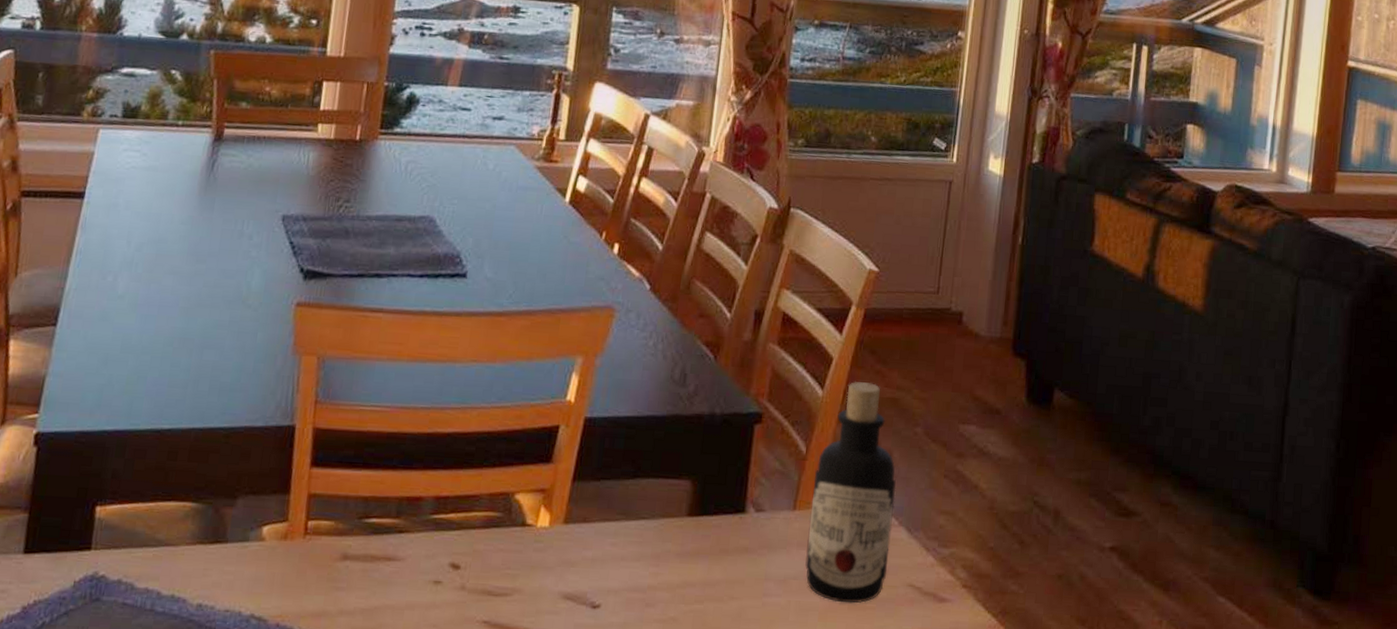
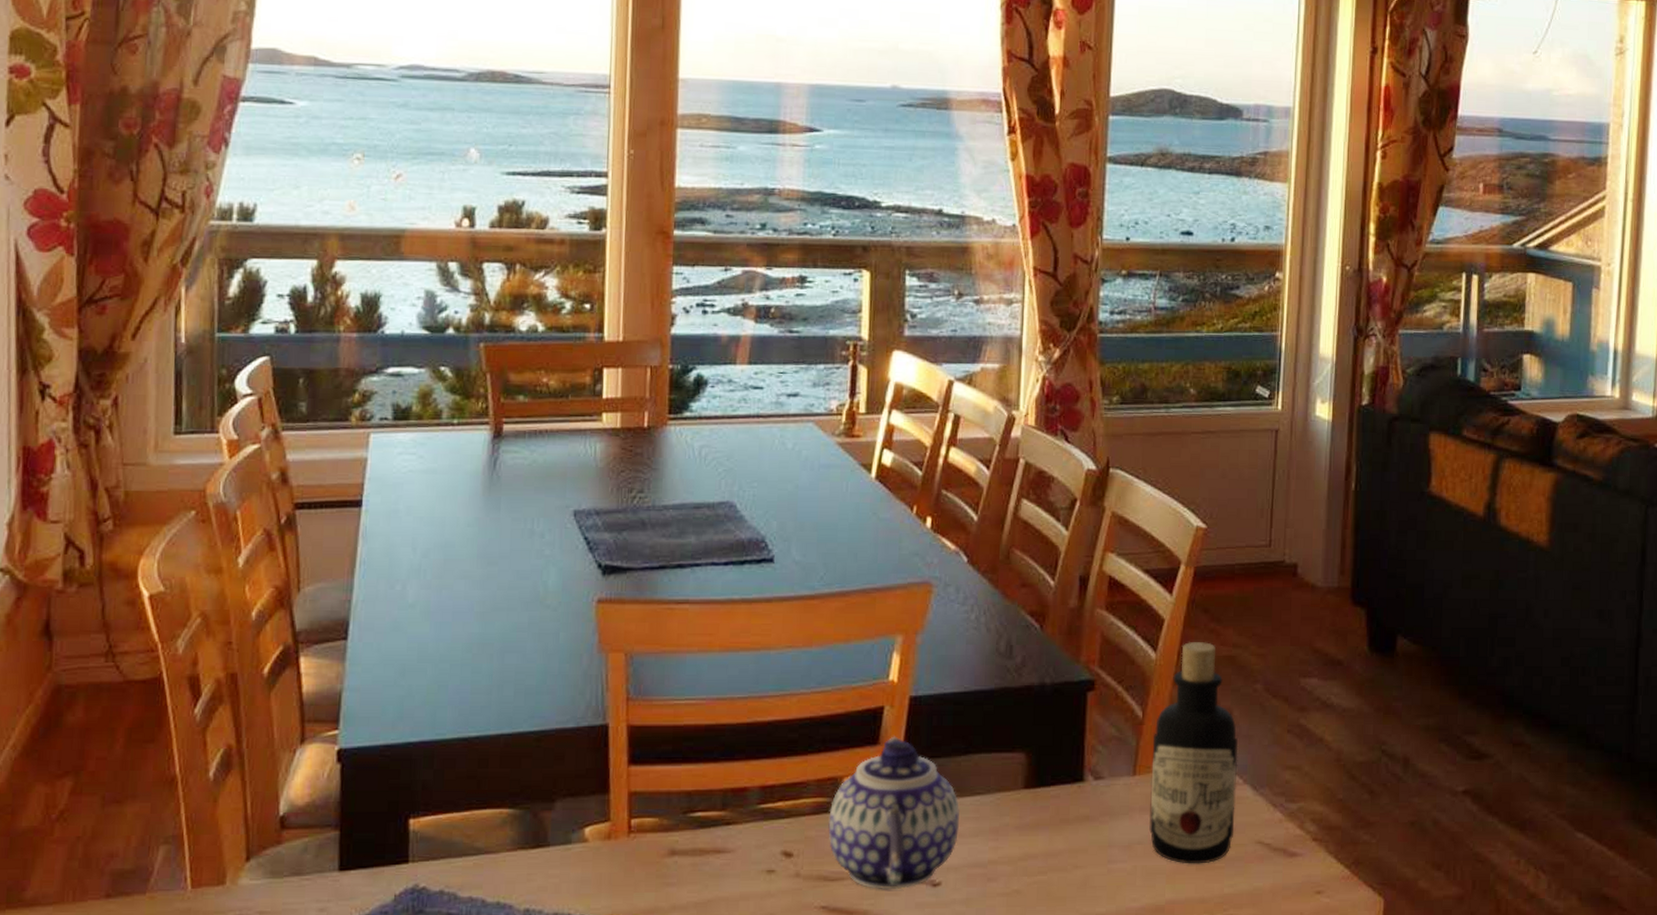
teapot: none [496,455,625,610] -> present [828,736,960,890]

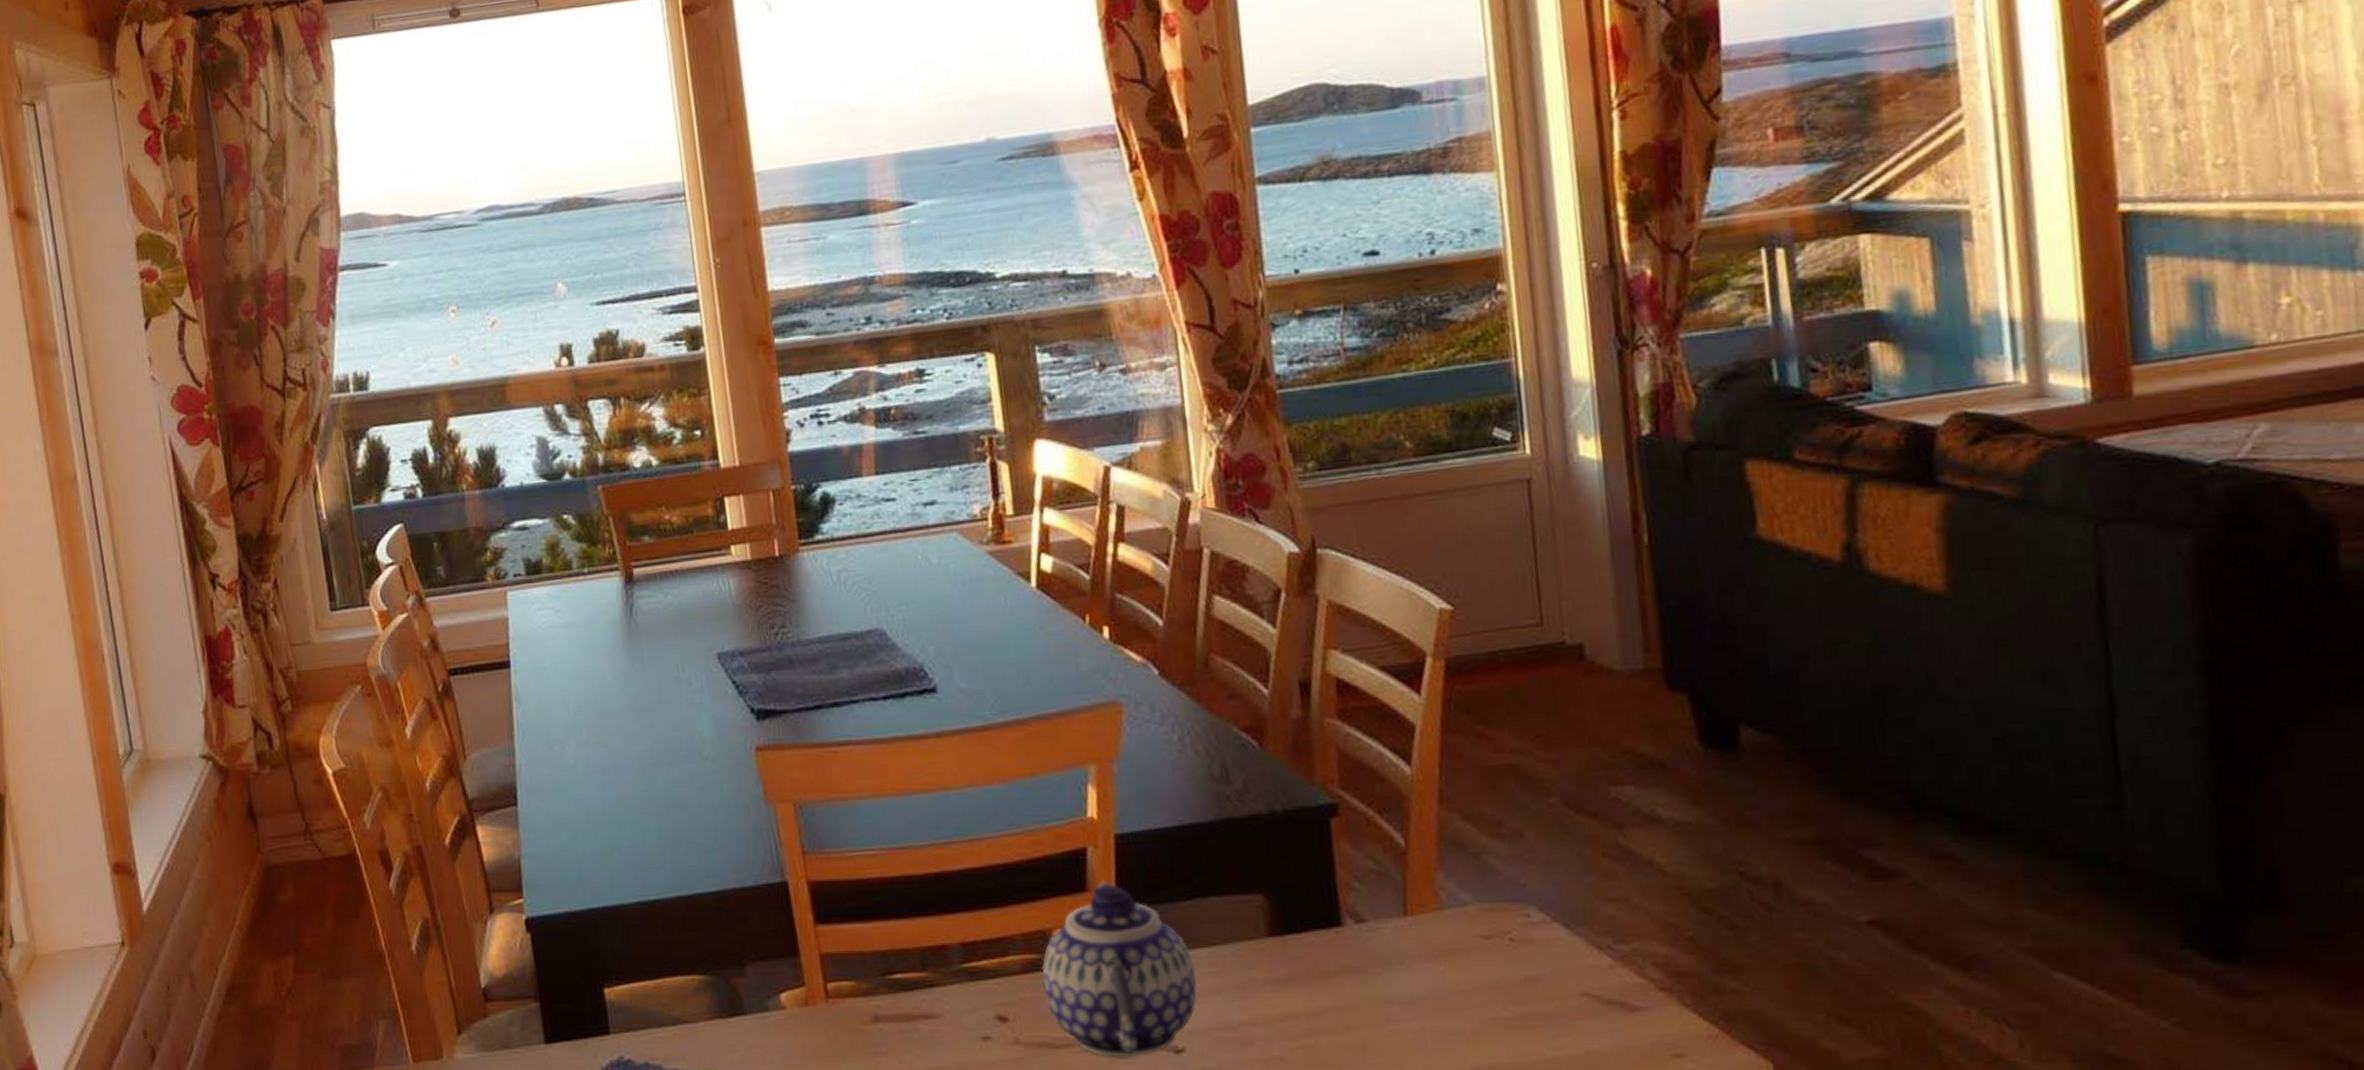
bottle: present [1149,642,1239,864] -> none [1422,749,1550,1023]

